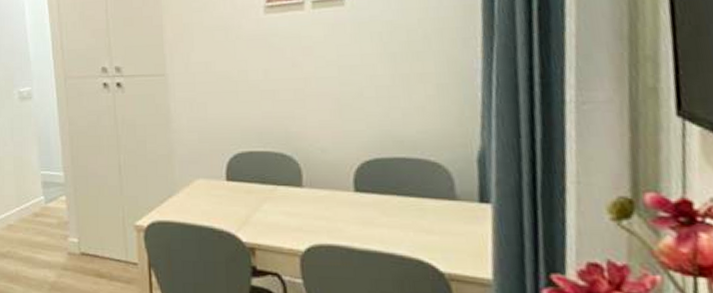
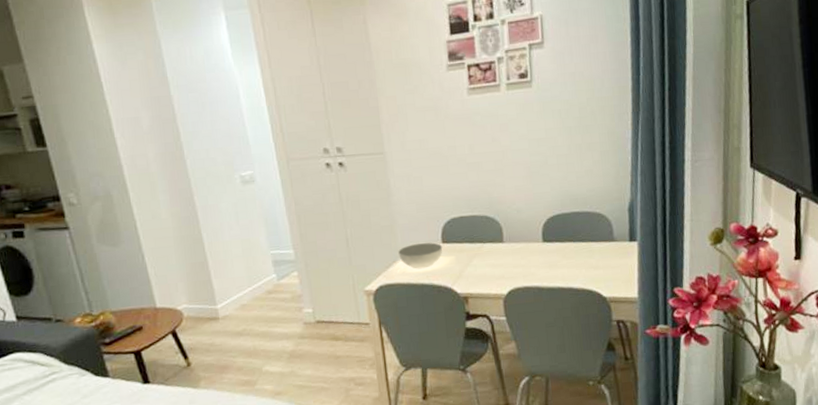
bowl: none [175,179,227,208] -> present [398,242,443,269]

